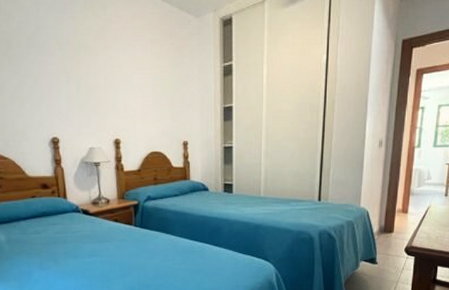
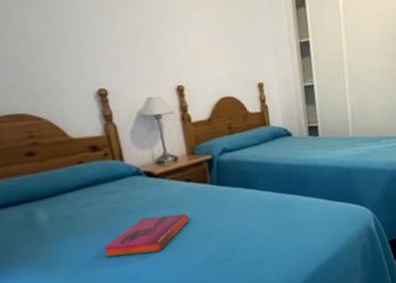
hardback book: none [45,248,115,279] -> present [103,213,190,257]

